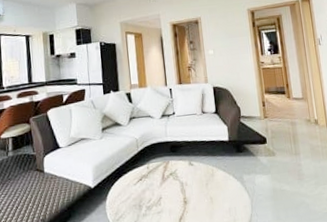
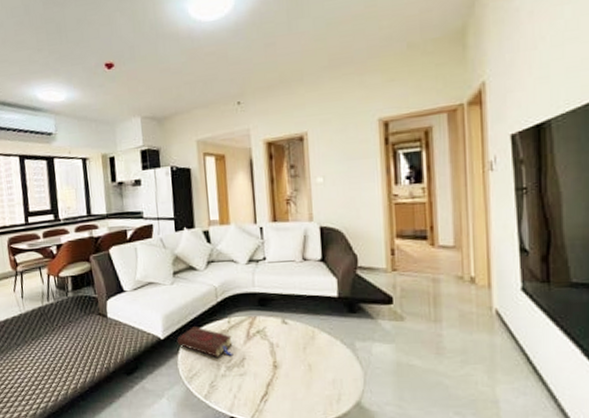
book: none [106,174,152,200] -> present [178,327,234,357]

